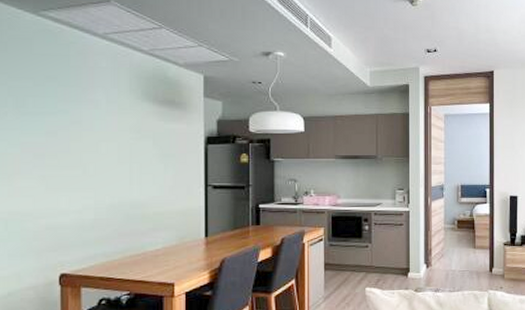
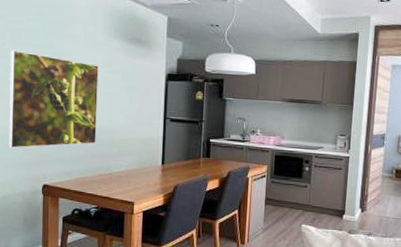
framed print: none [14,119,125,234] -> present [8,49,99,148]

